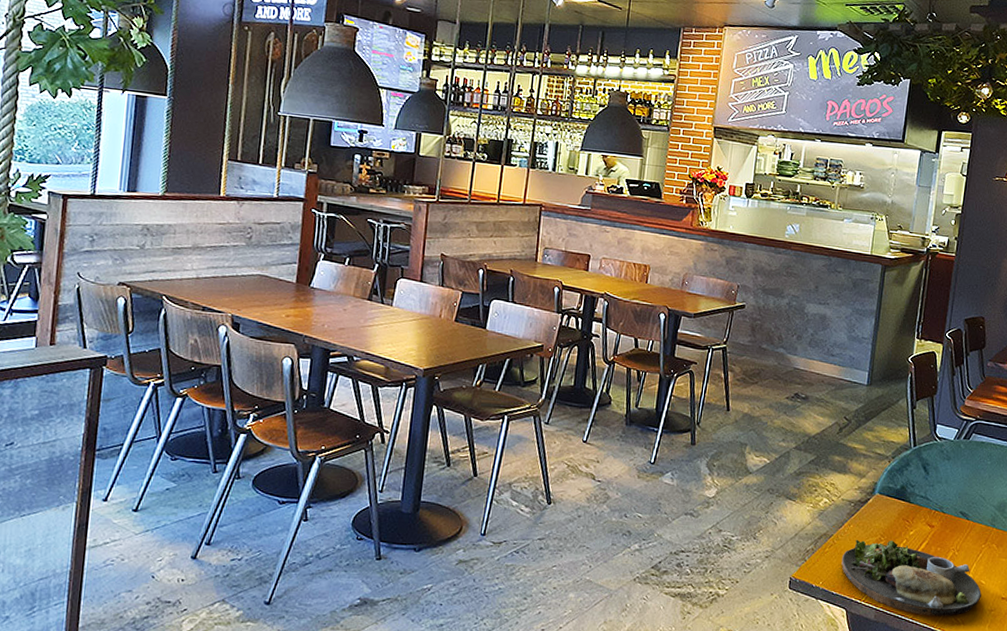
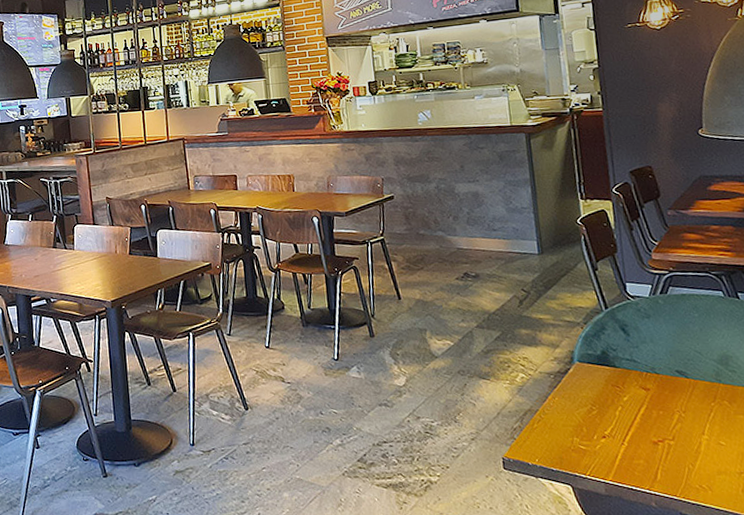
dinner plate: present [841,539,982,617] -> none [553,409,725,485]

